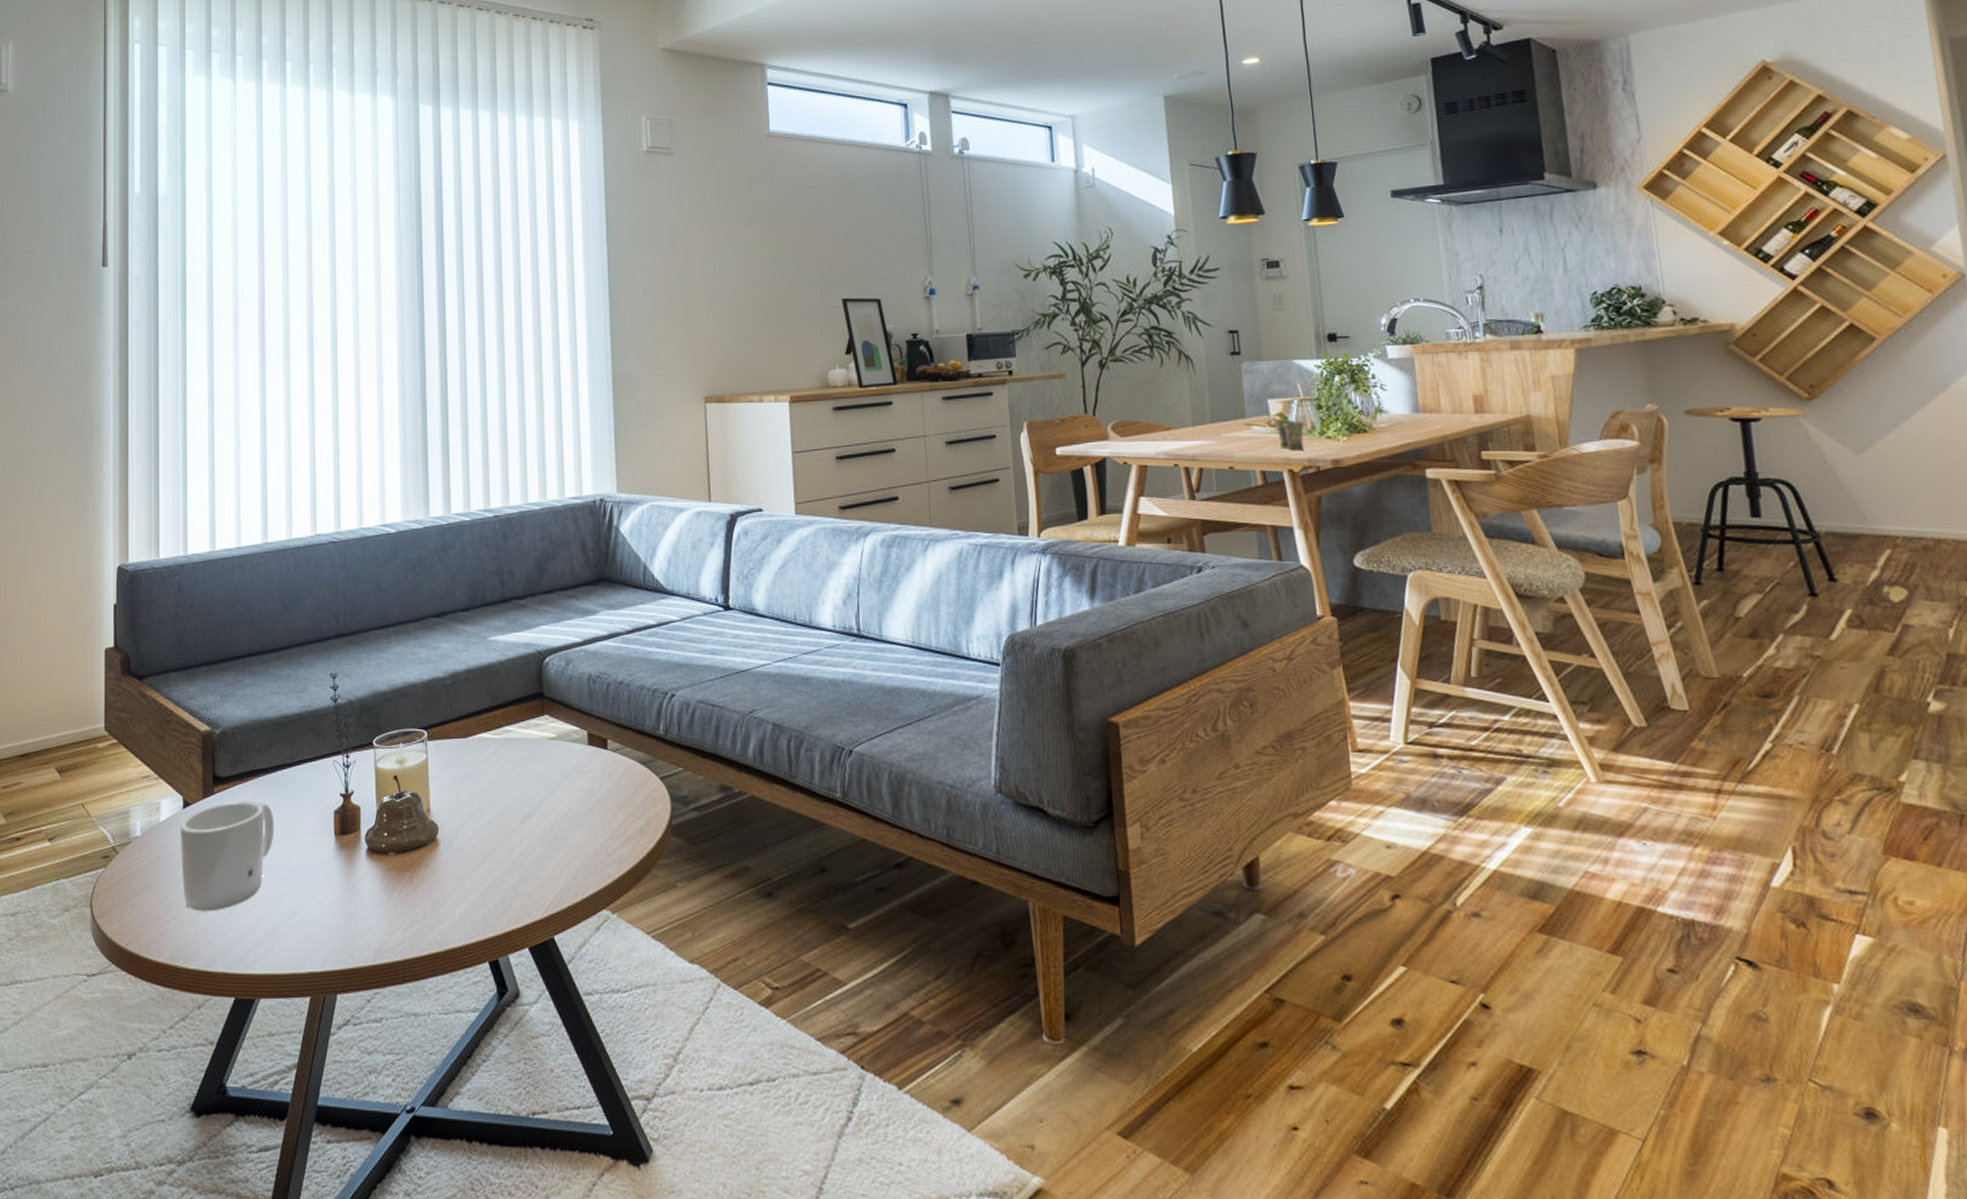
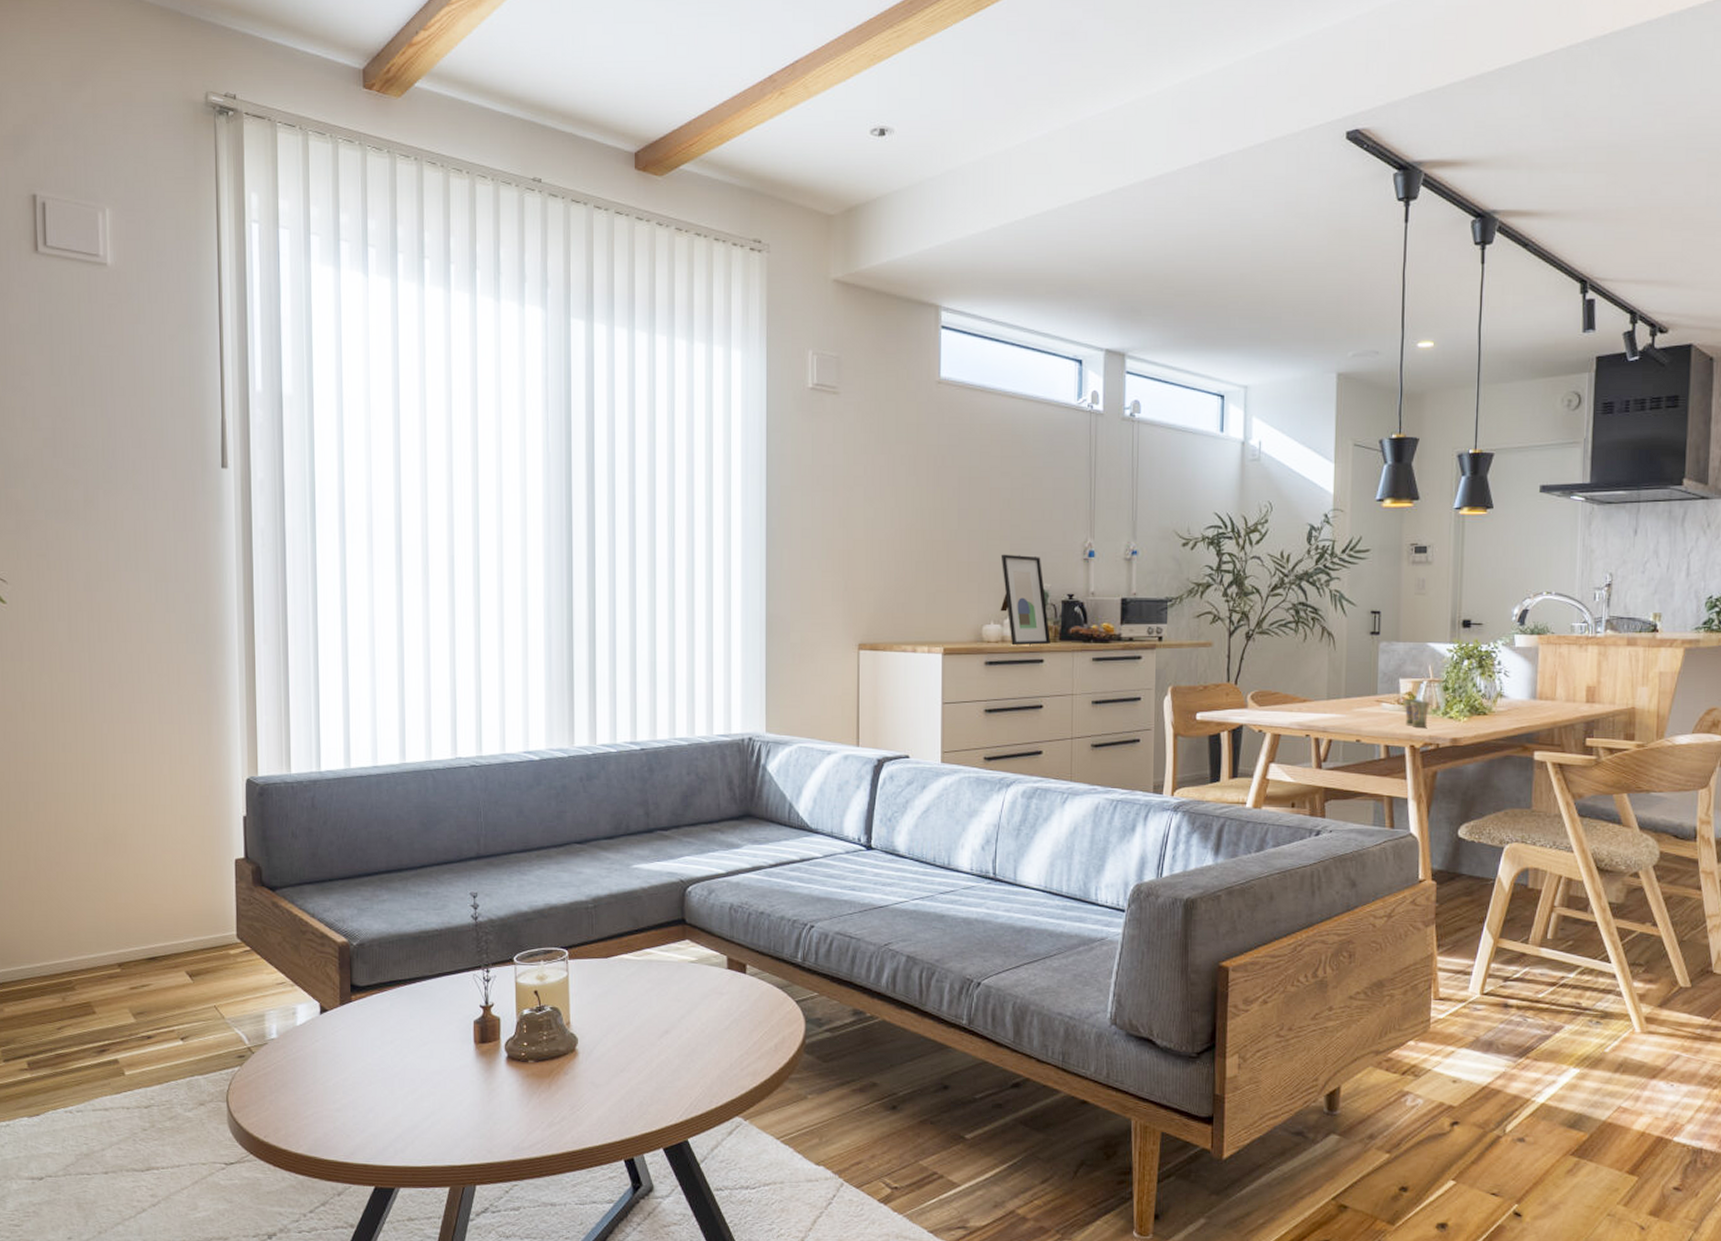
mug: present [180,800,274,912] -> none [317,1008,414,1109]

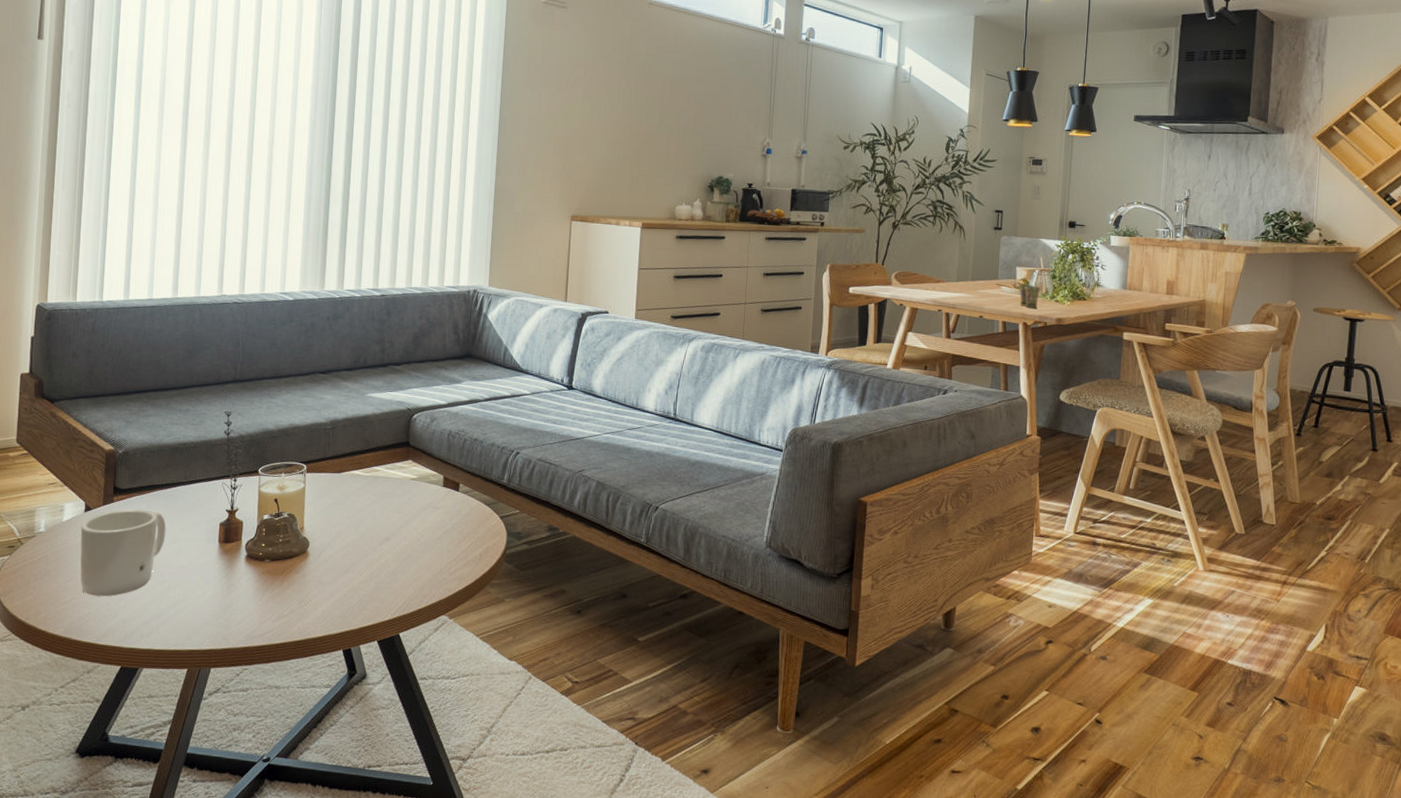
mug: none [317,1008,414,1109] -> present [80,509,166,597]
picture frame: present [1000,554,1051,646] -> none [691,147,732,225]

